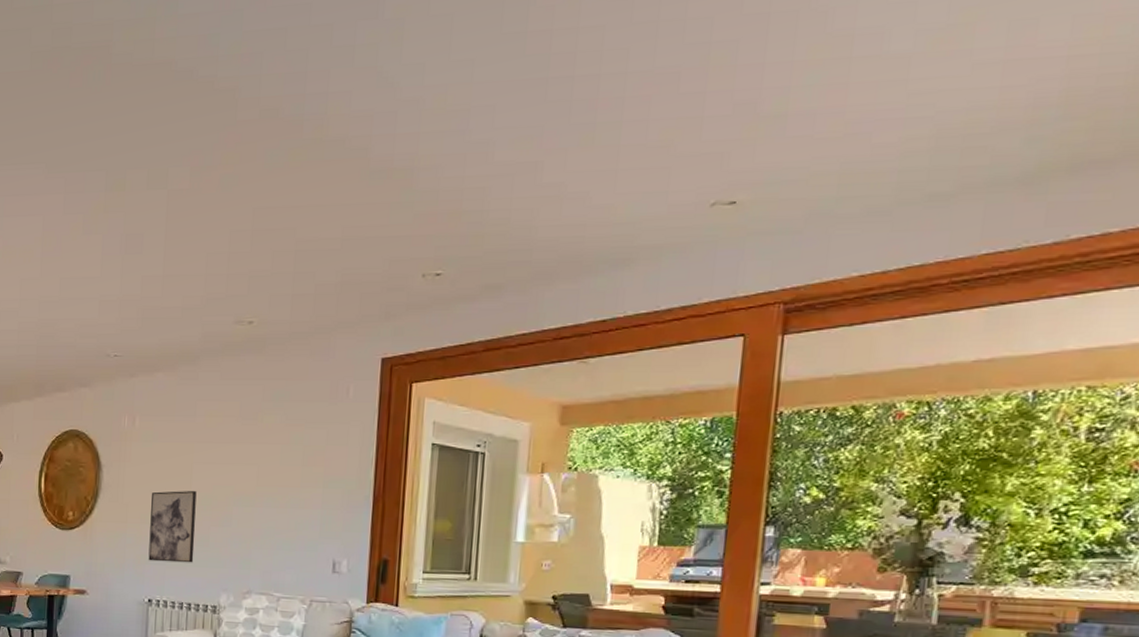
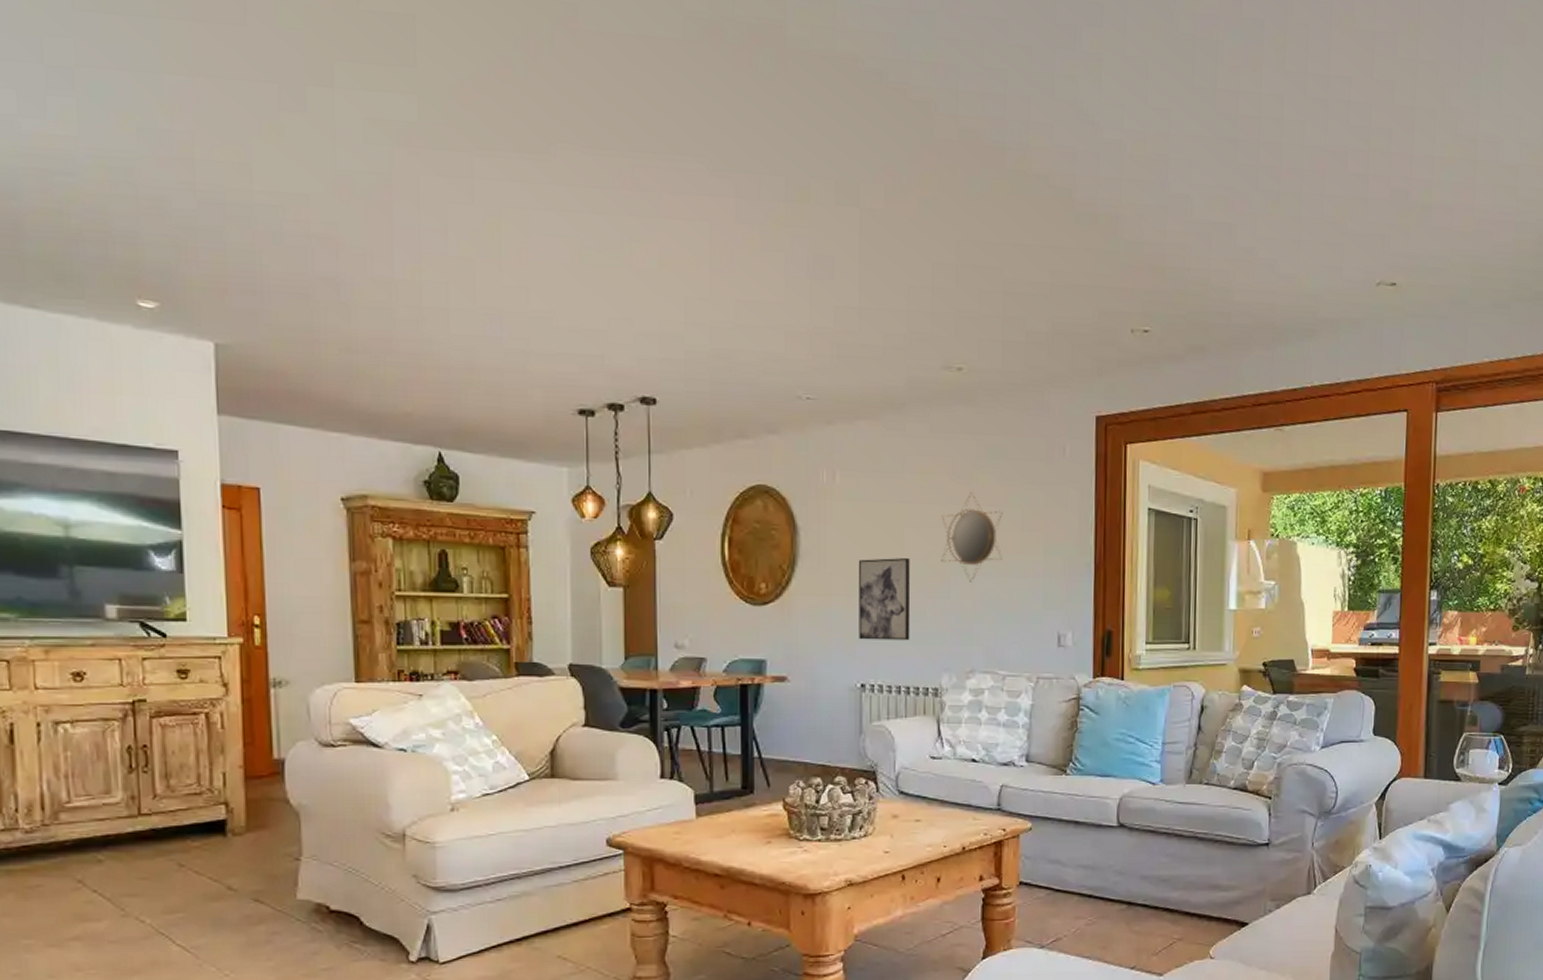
home mirror: none [225,432,285,513] -> present [941,493,1003,582]

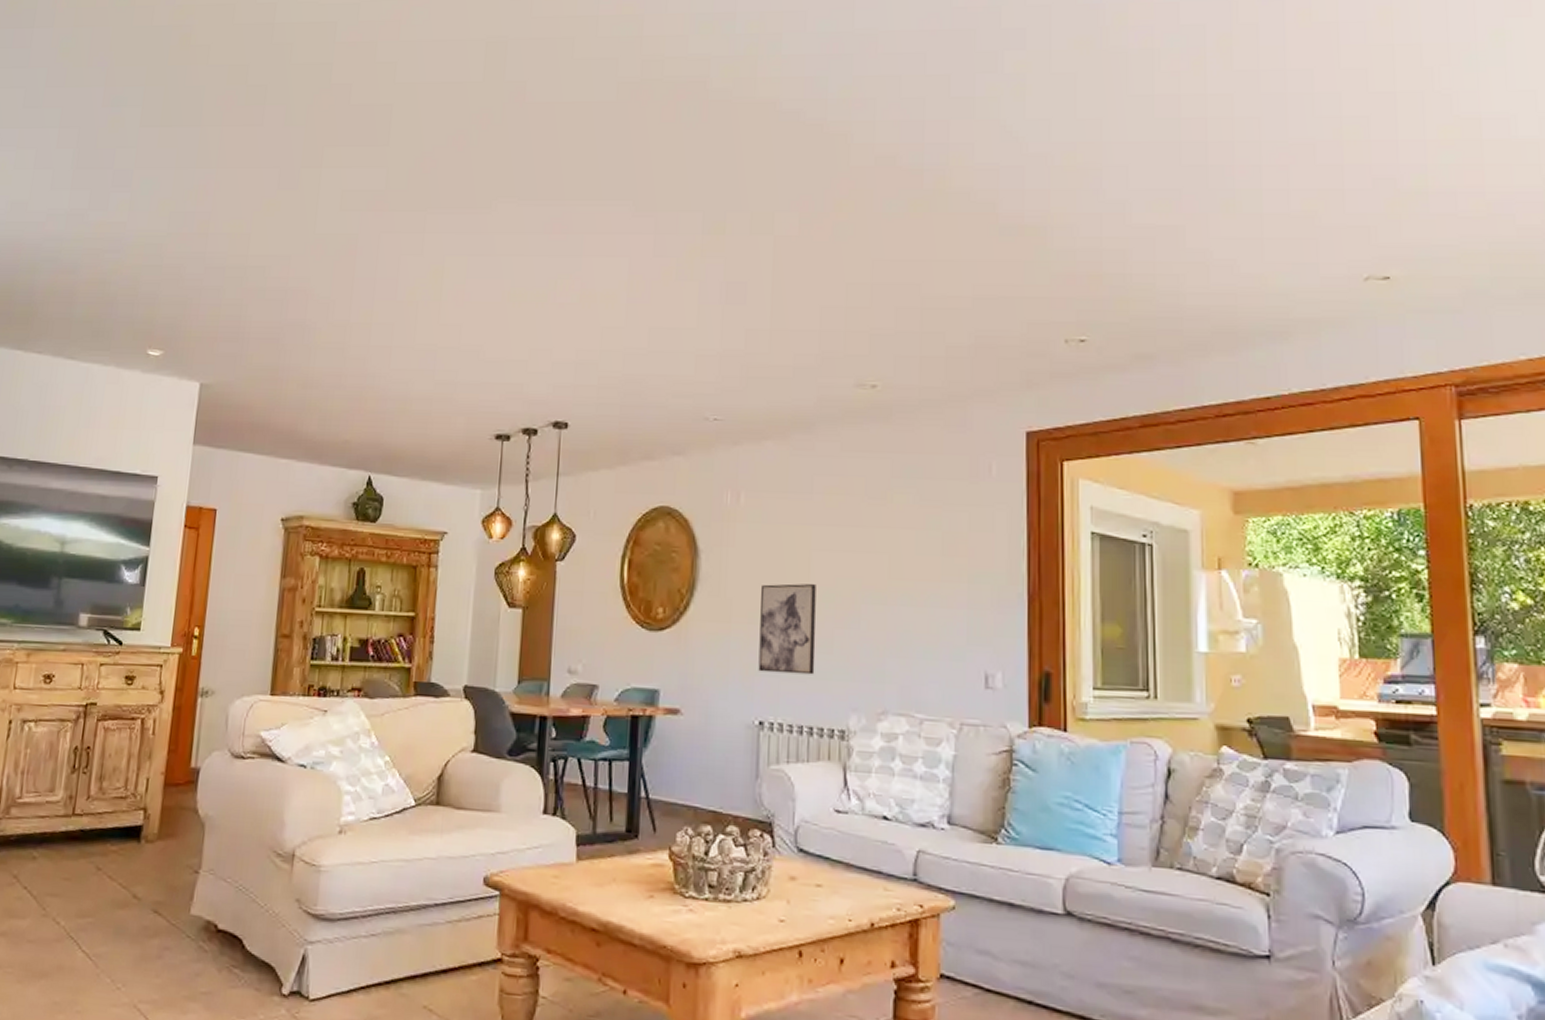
home mirror: present [941,493,1003,582] -> none [850,514,920,612]

